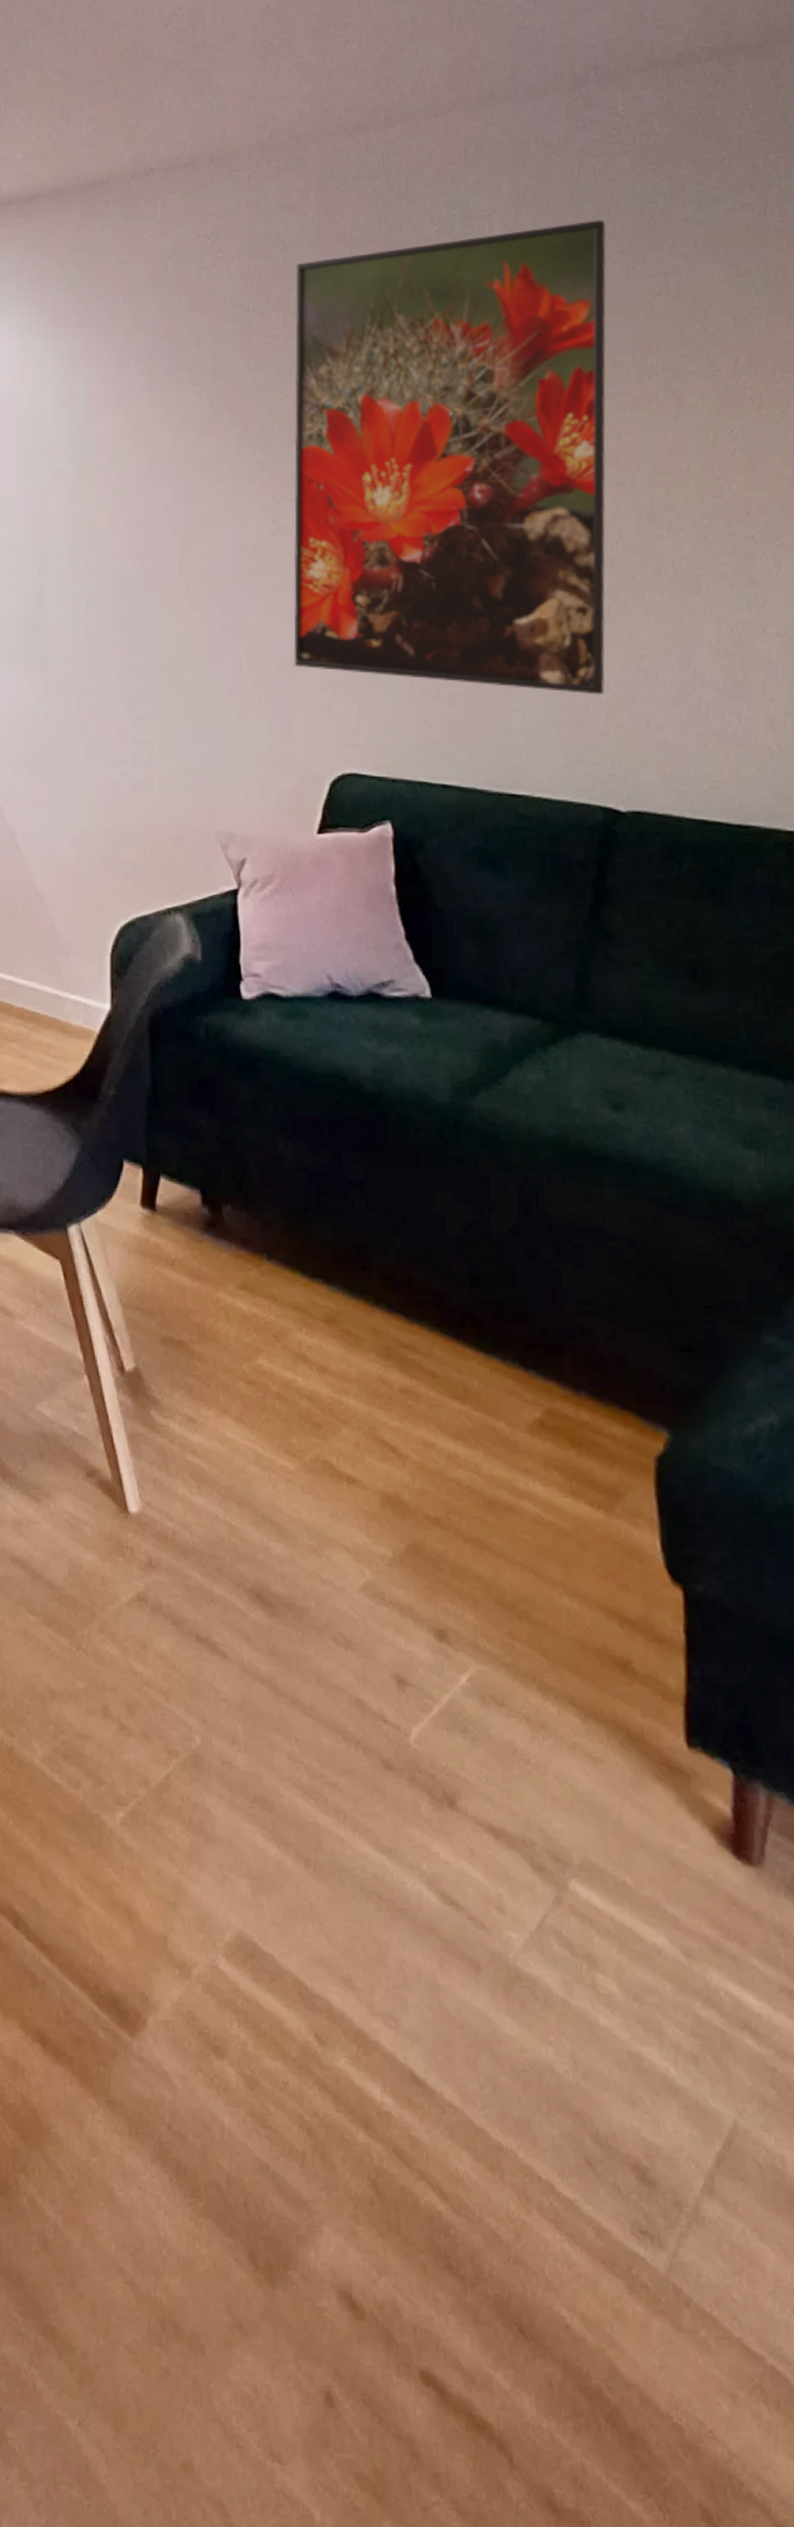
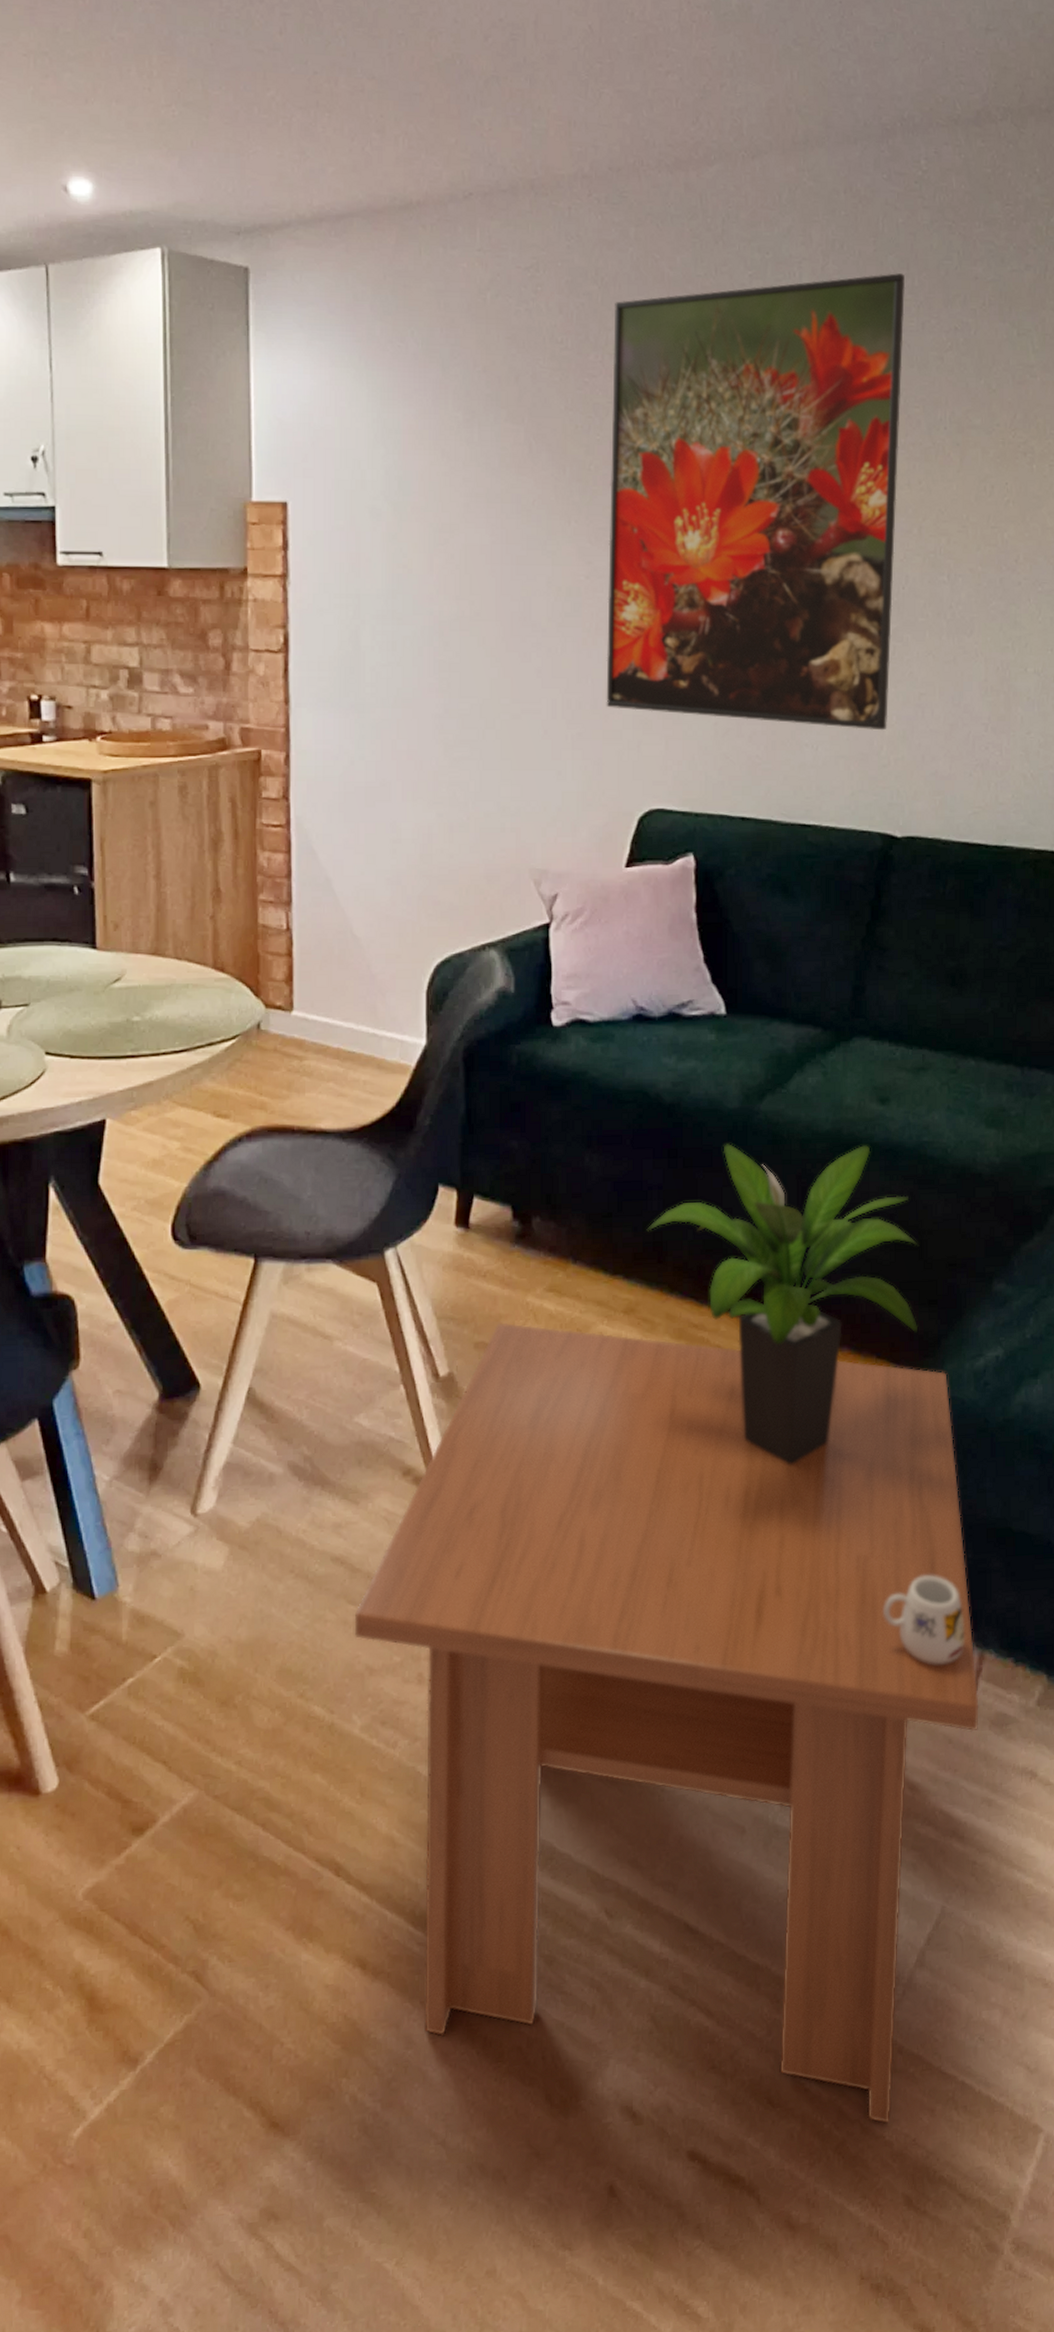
coffee table: none [35,1318,772,2400] -> present [354,1322,979,2125]
potted plant: none [348,1142,671,1525] -> present [646,1144,919,1465]
mug: none [642,1684,747,1802] -> present [884,1575,964,1665]

